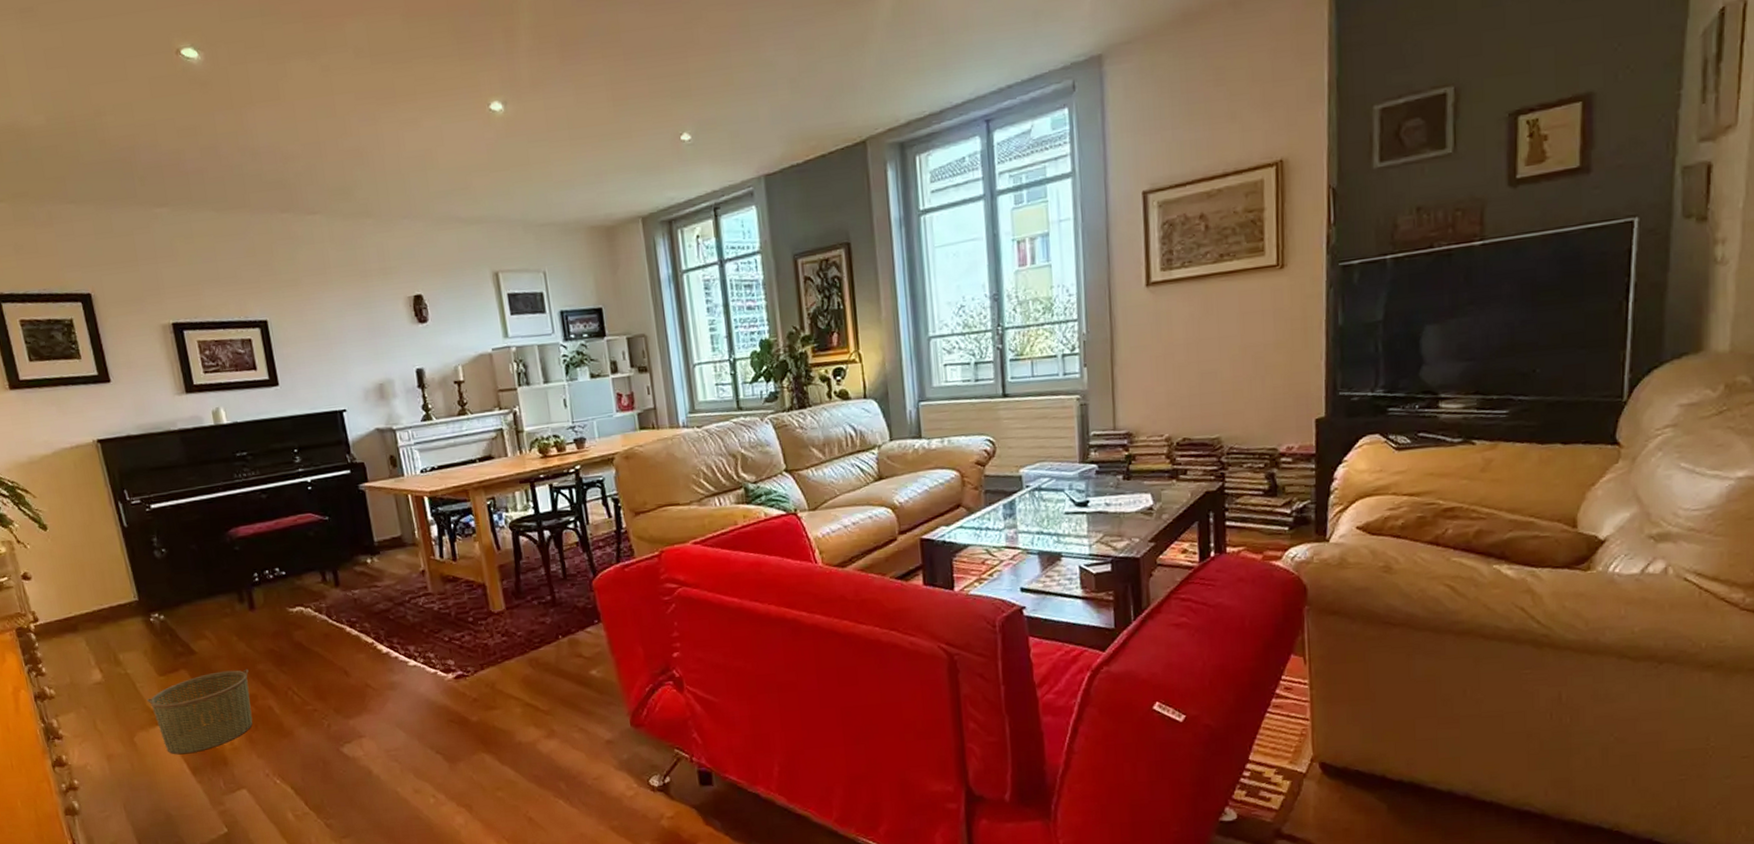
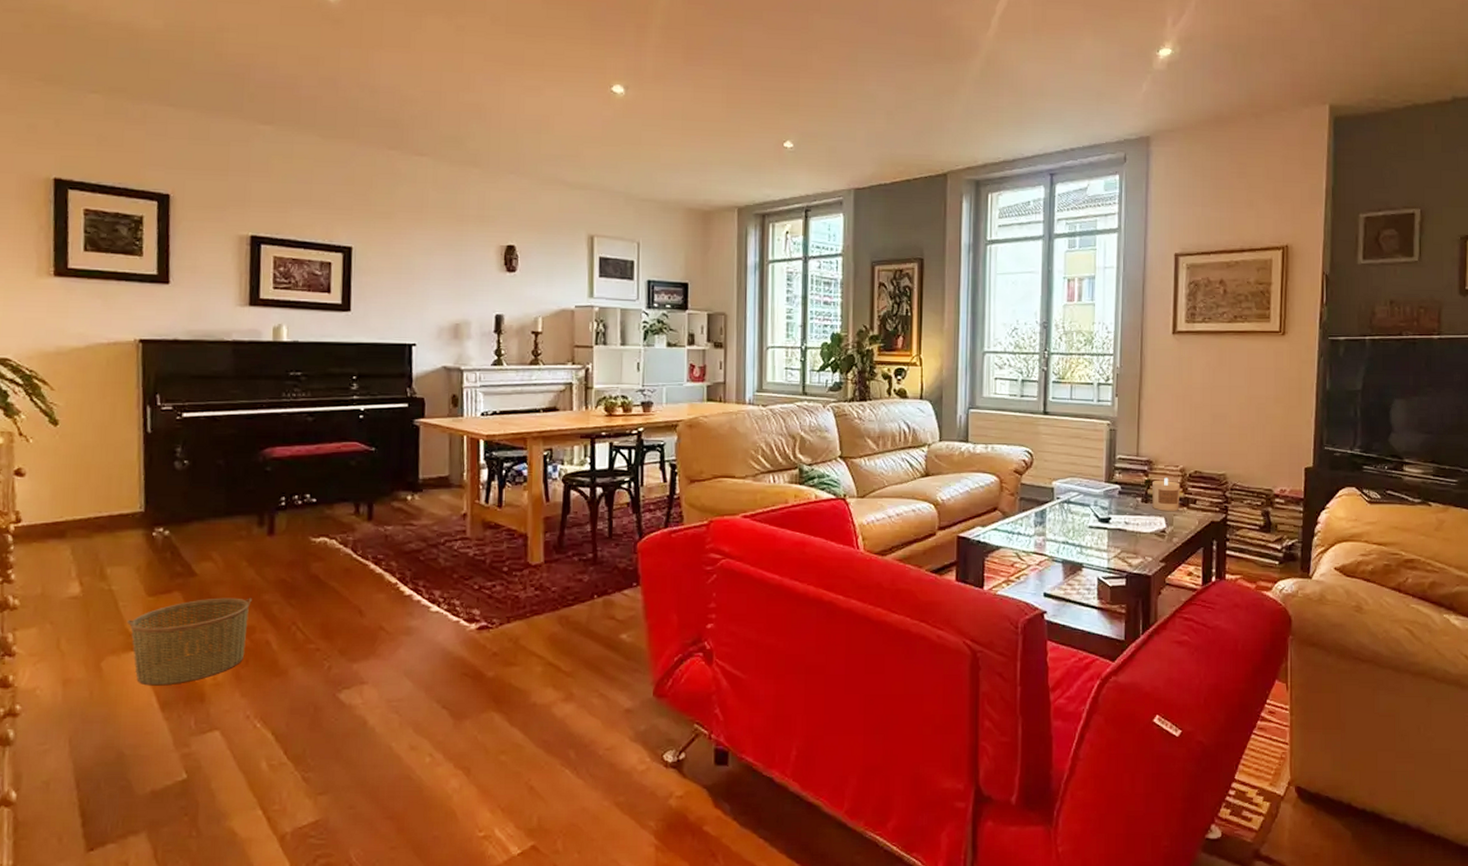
candle: none [1134,449,1168,488] -> present [1152,477,1180,512]

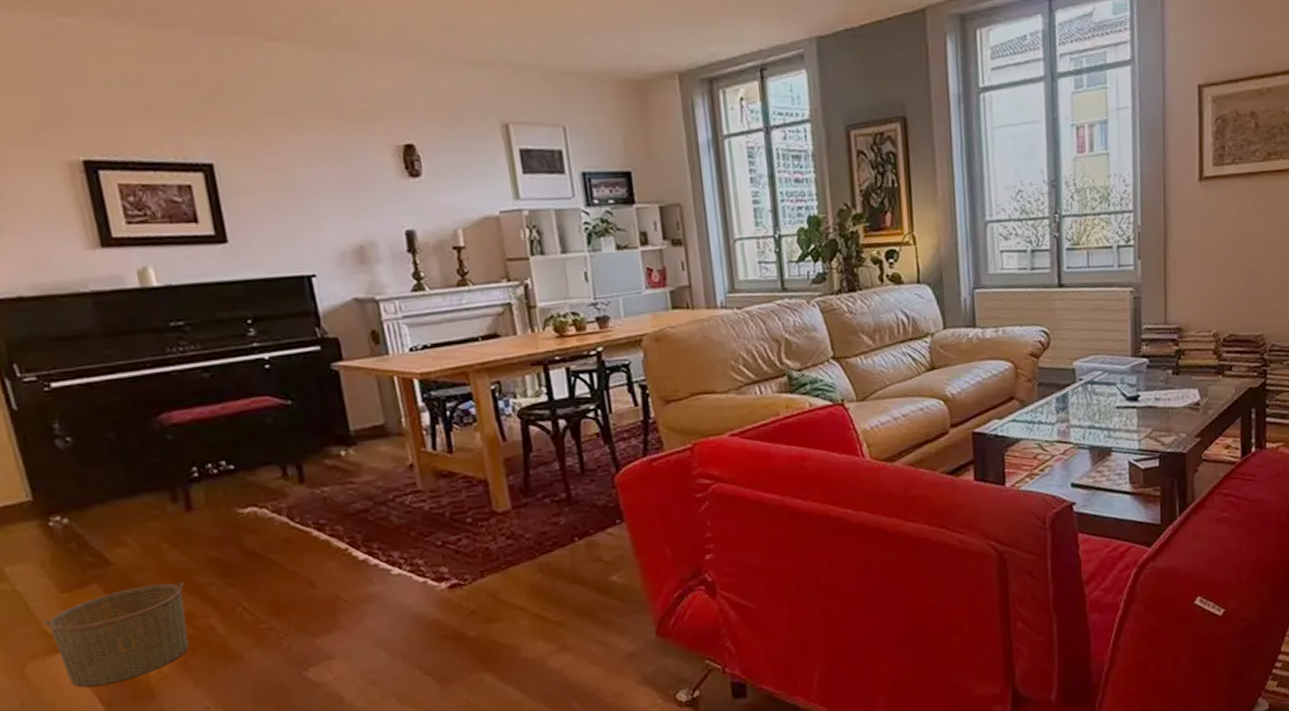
candle: present [1152,477,1180,512] -> none [1183,344,1214,383]

